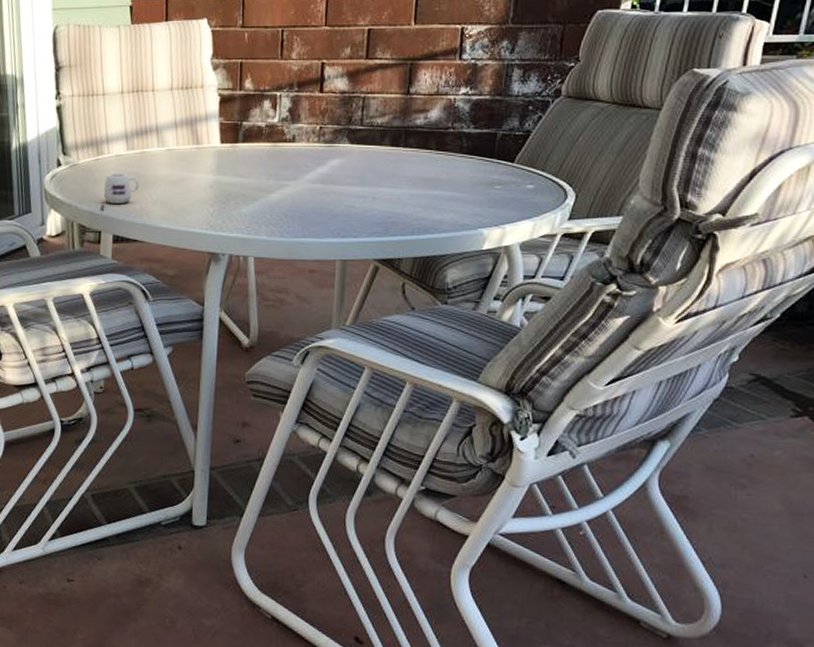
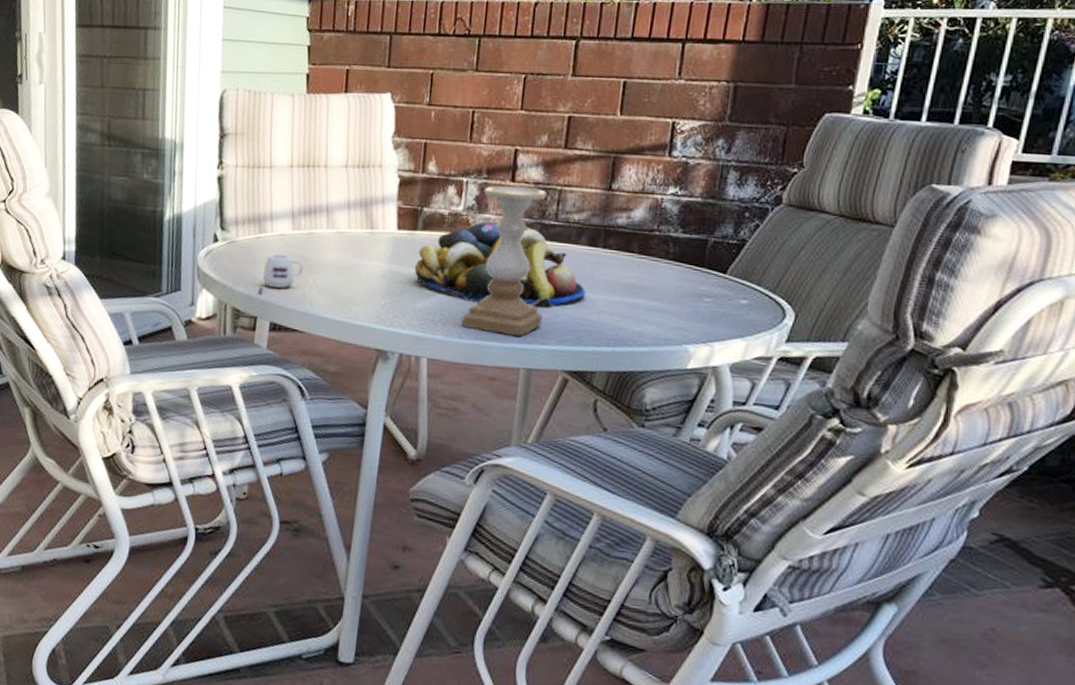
fruit bowl: none [237,131,391,205] -> present [414,221,586,307]
candle holder: none [282,97,353,233] -> present [461,186,547,337]

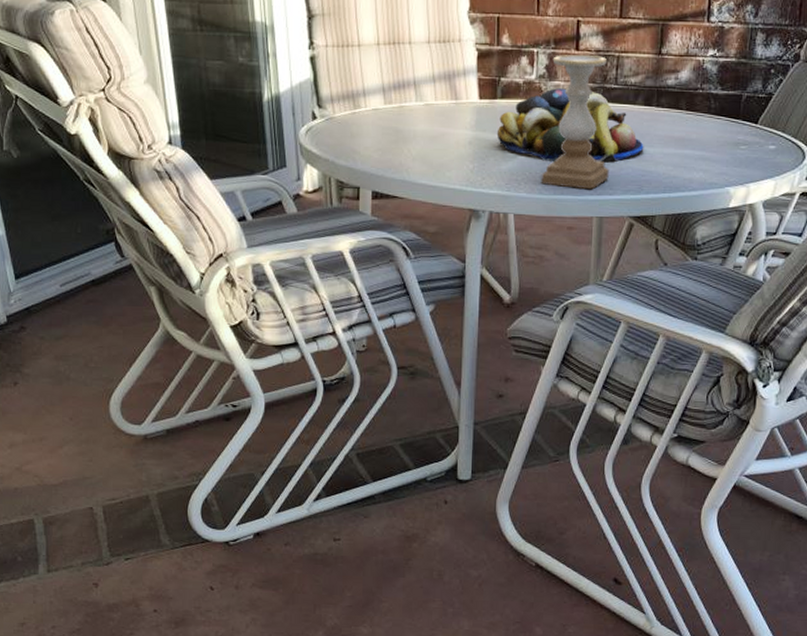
mug: present [259,253,303,295] -> none [359,127,397,166]

